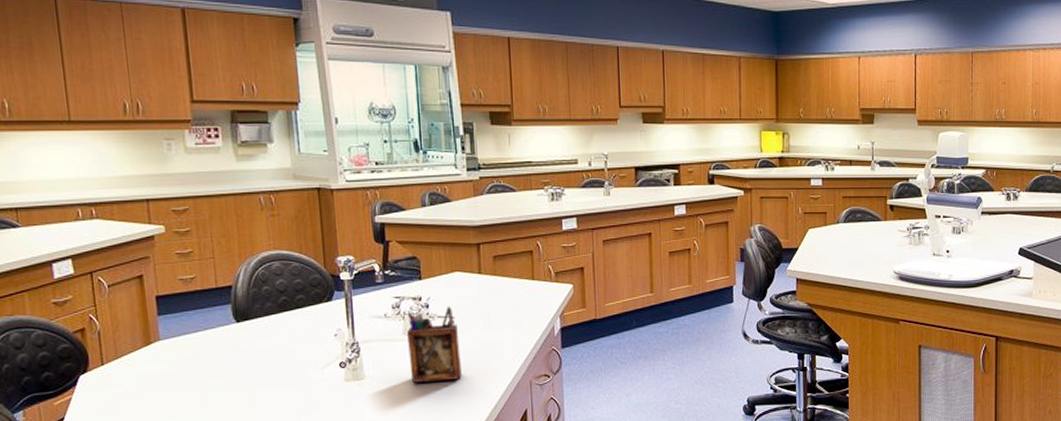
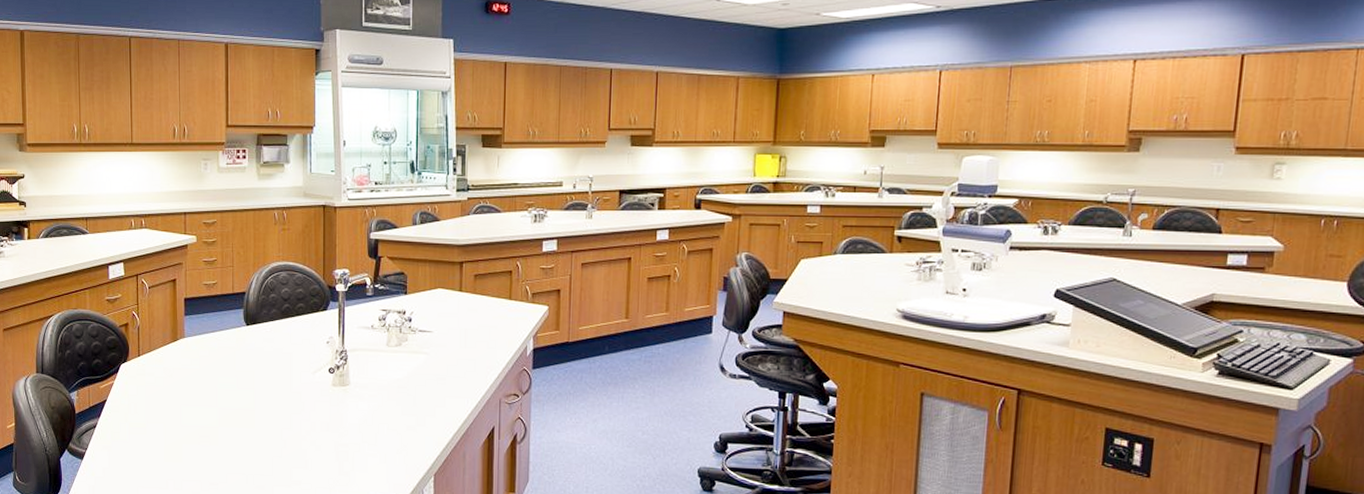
desk organizer: present [407,306,462,382] -> none [390,321,437,393]

